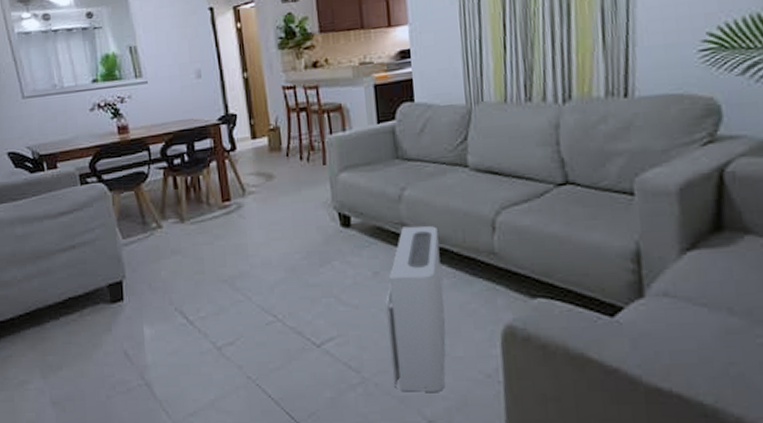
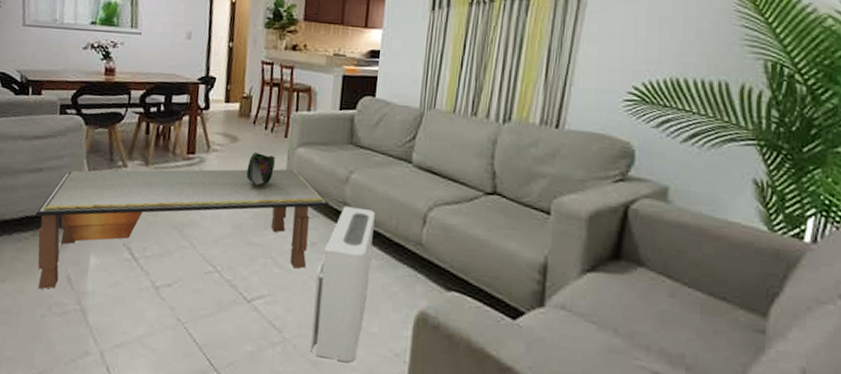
coffee table: none [78,197,386,371] -> present [36,168,330,290]
decorative bowl: none [289,187,319,223] -> present [246,152,275,186]

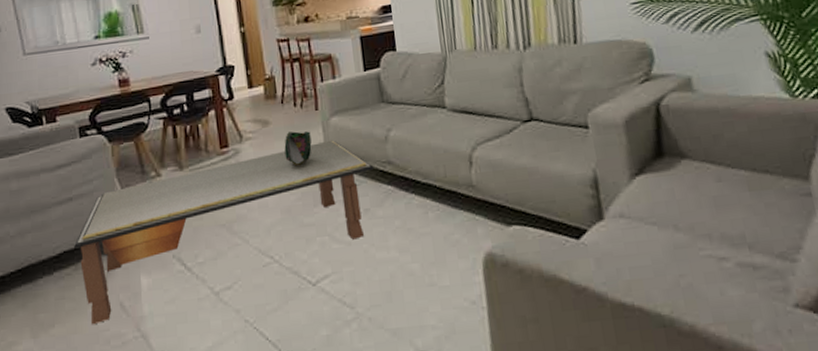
air purifier: present [309,206,375,362] -> none [375,163,434,324]

